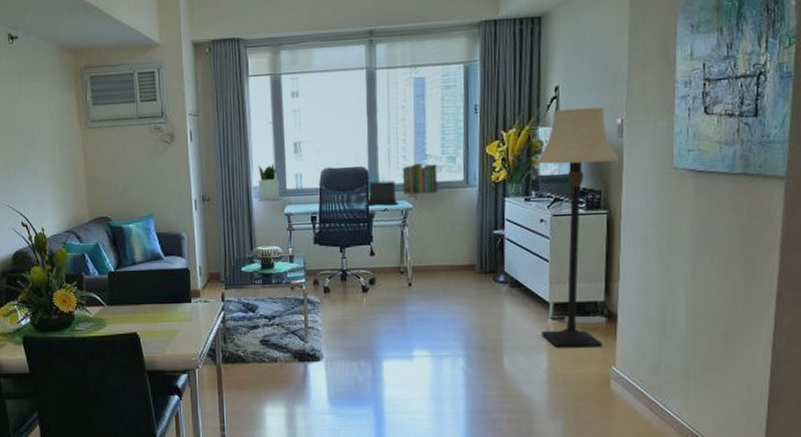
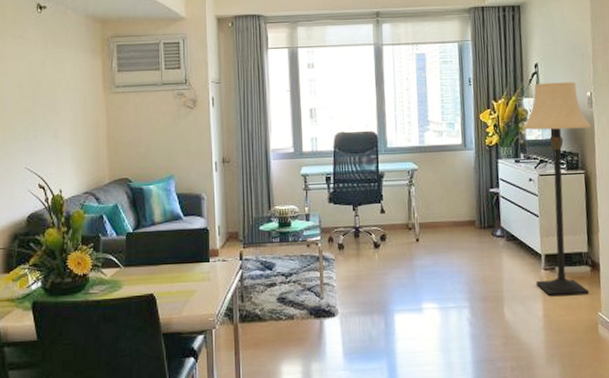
planter: present [257,163,282,202] -> none [275,128,298,164]
laptop: present [367,180,398,207] -> none [376,144,405,168]
books: present [403,163,438,195] -> none [408,129,440,157]

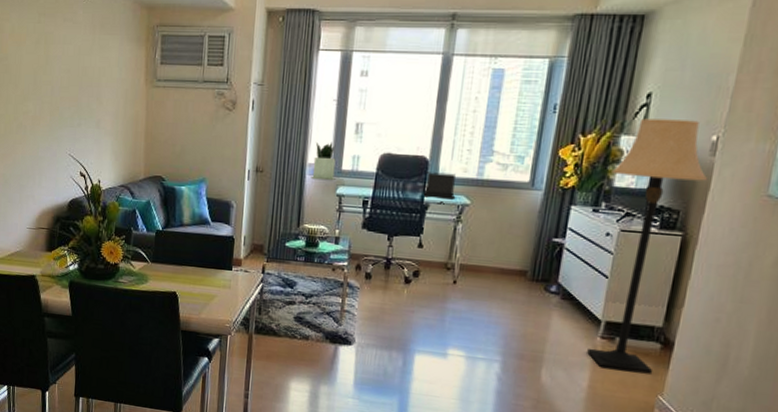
planter: none [275,128,298,164] -> present [311,142,336,181]
laptop: none [376,144,405,168] -> present [423,172,456,200]

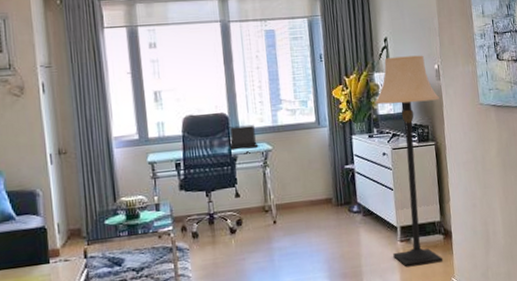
planter: present [311,142,336,181] -> none [118,113,144,152]

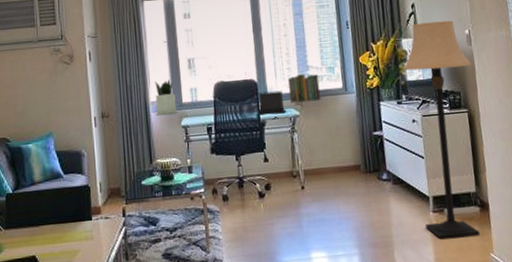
planter: none [118,113,144,152] -> present [155,79,178,116]
books: none [261,108,294,138] -> present [288,74,321,104]

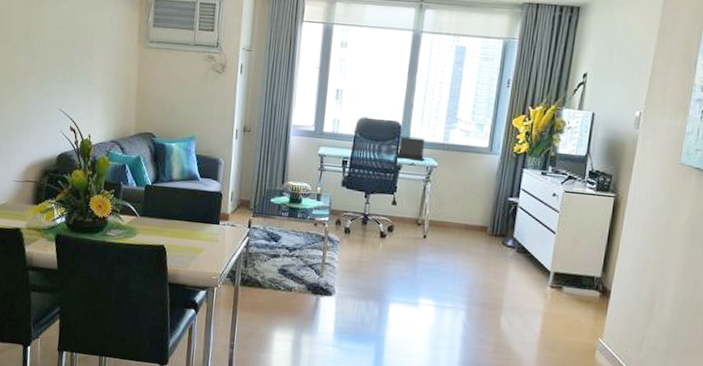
planter: present [155,79,178,116] -> none [295,106,318,142]
books: present [288,74,321,104] -> none [431,125,466,156]
lamp: present [402,20,481,240] -> none [539,94,634,319]

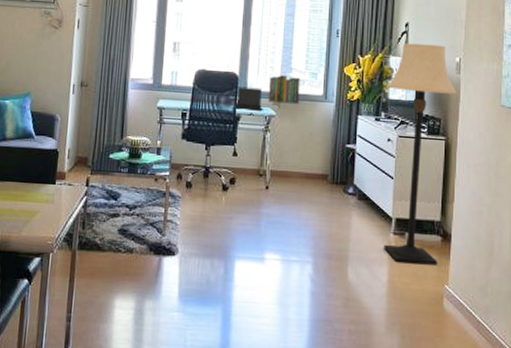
books: none [431,125,466,156] -> present [269,75,301,105]
lamp: none [539,94,634,319] -> present [384,43,458,265]

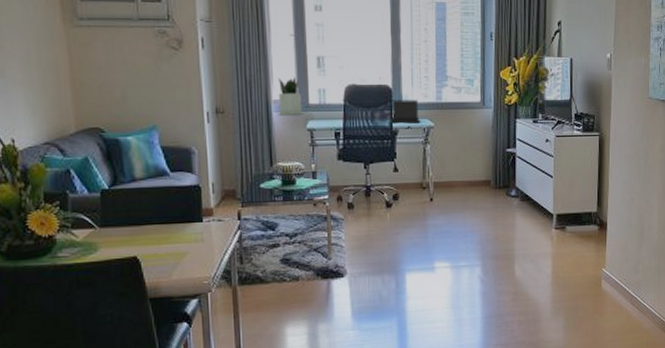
planter: none [133,59,156,95] -> present [278,77,304,116]
books: present [269,75,301,105] -> none [425,84,458,114]
lamp: present [384,43,458,265] -> none [542,42,610,255]

